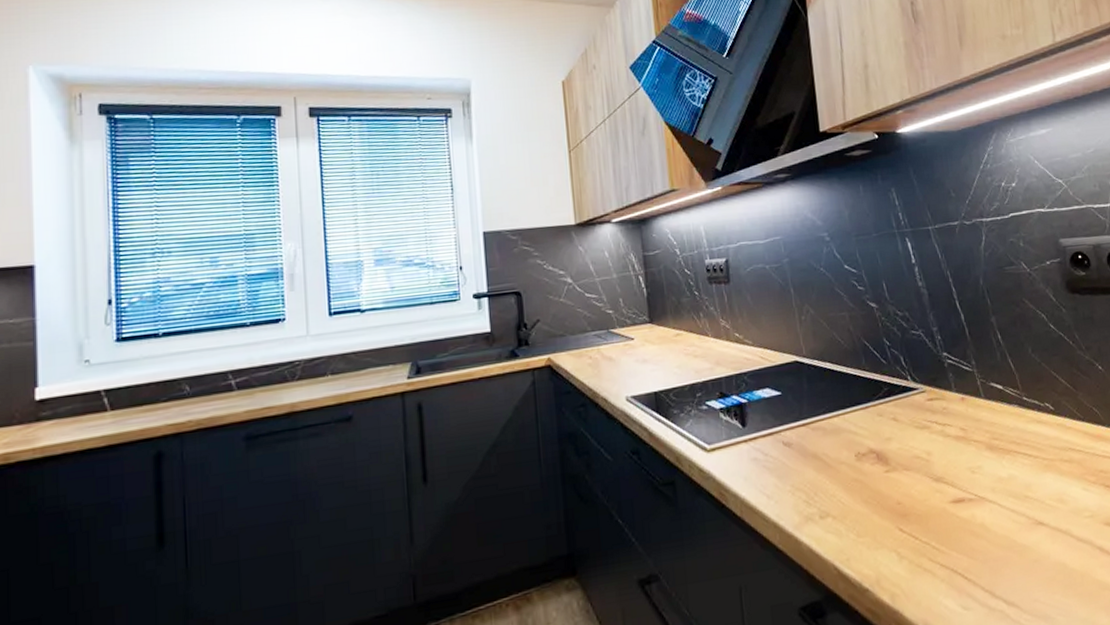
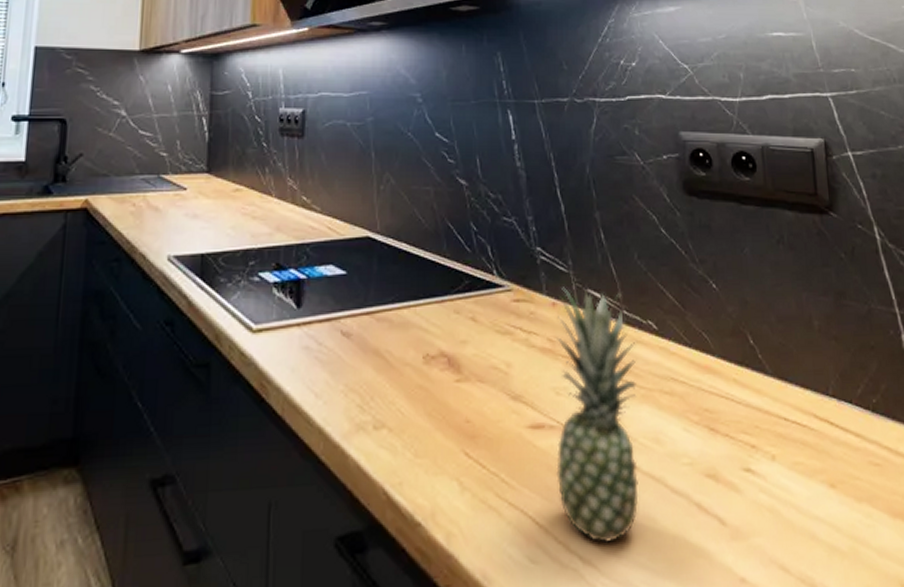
fruit: none [966,383,1050,588] -> present [556,287,639,544]

